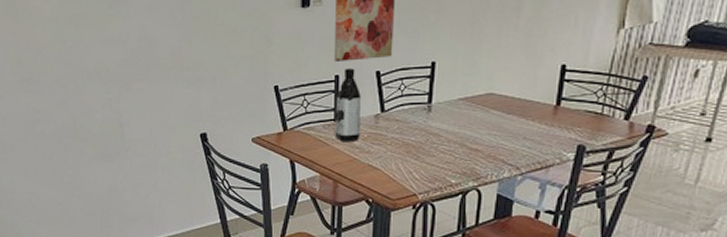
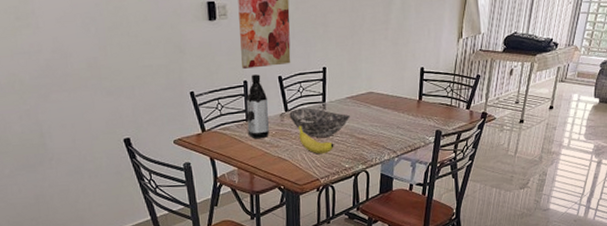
bowl: none [386,109,462,145] -> present [289,108,350,137]
fruit: none [396,128,439,165] -> present [299,124,334,155]

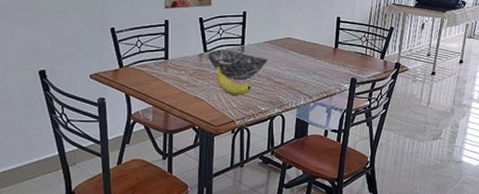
water bottle: present [246,74,269,138] -> none [165,15,187,77]

